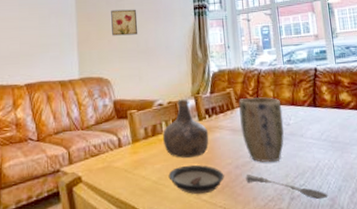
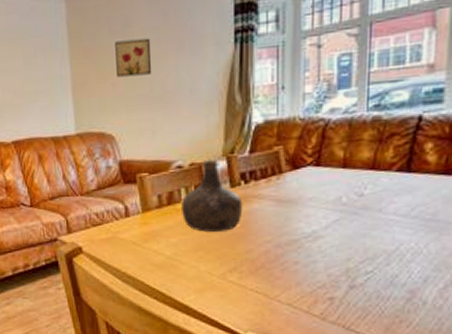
saucer: present [168,164,224,195] -> none [186,240,260,275]
plant pot: present [239,96,284,163] -> none [290,157,355,243]
soupspoon: present [246,174,328,200] -> none [289,254,406,291]

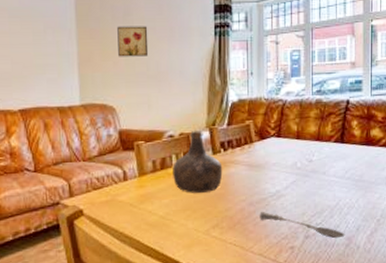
soupspoon: none [289,254,406,291] -> present [259,211,345,239]

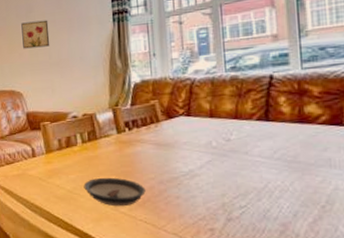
bottle: present [173,131,223,193] -> none [77,111,129,170]
saucer: none [177,200,237,231] -> present [83,177,146,207]
soupspoon: present [259,211,345,239] -> none [171,190,279,224]

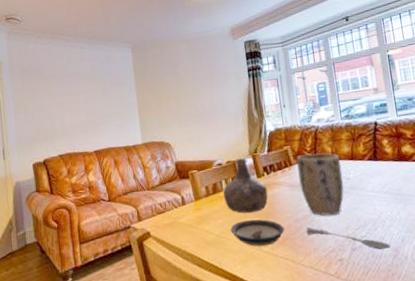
wall art: present [21,20,50,49] -> none [167,75,195,102]
bottle: none [77,111,129,170] -> present [223,158,268,213]
plant pot: none [165,109,223,180] -> present [296,153,344,216]
soupspoon: none [171,190,279,224] -> present [306,226,391,250]

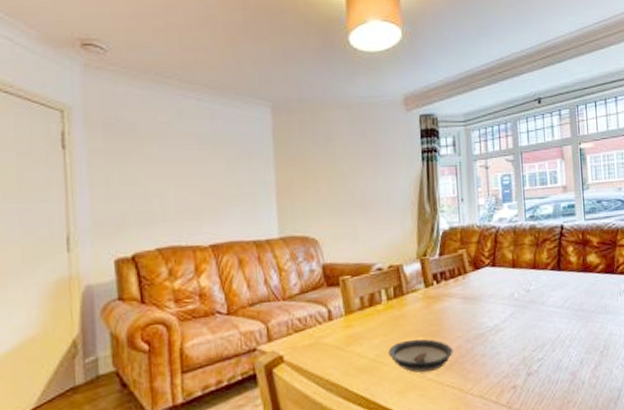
bottle: present [223,158,268,213] -> none [382,262,437,332]
plant pot: present [296,153,344,216] -> none [472,259,523,335]
soupspoon: present [306,226,391,250] -> none [478,347,569,375]

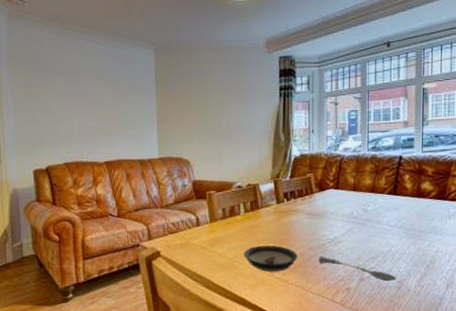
soupspoon: none [478,347,569,375] -> present [319,255,397,282]

